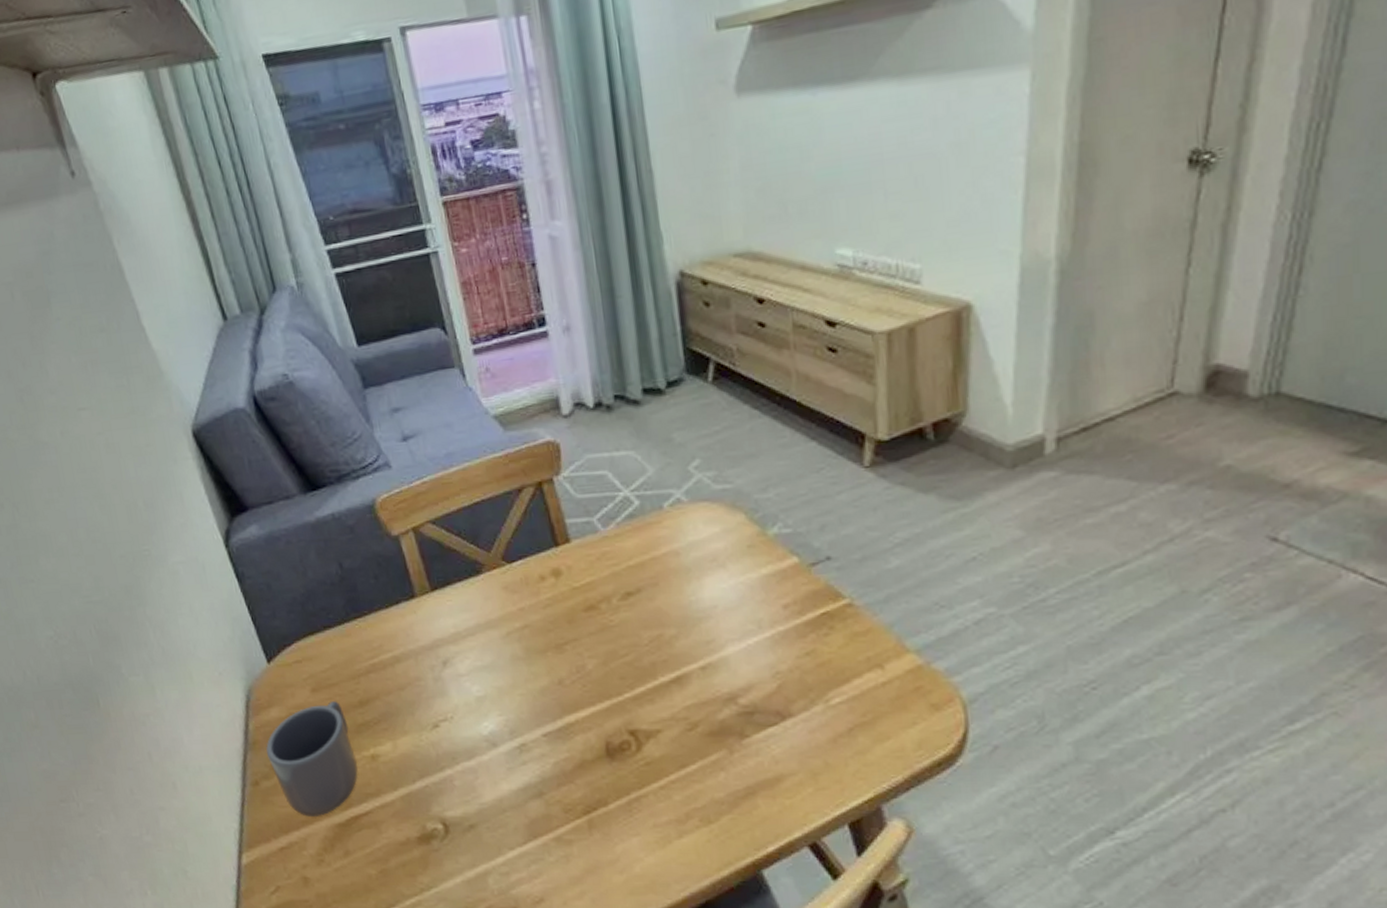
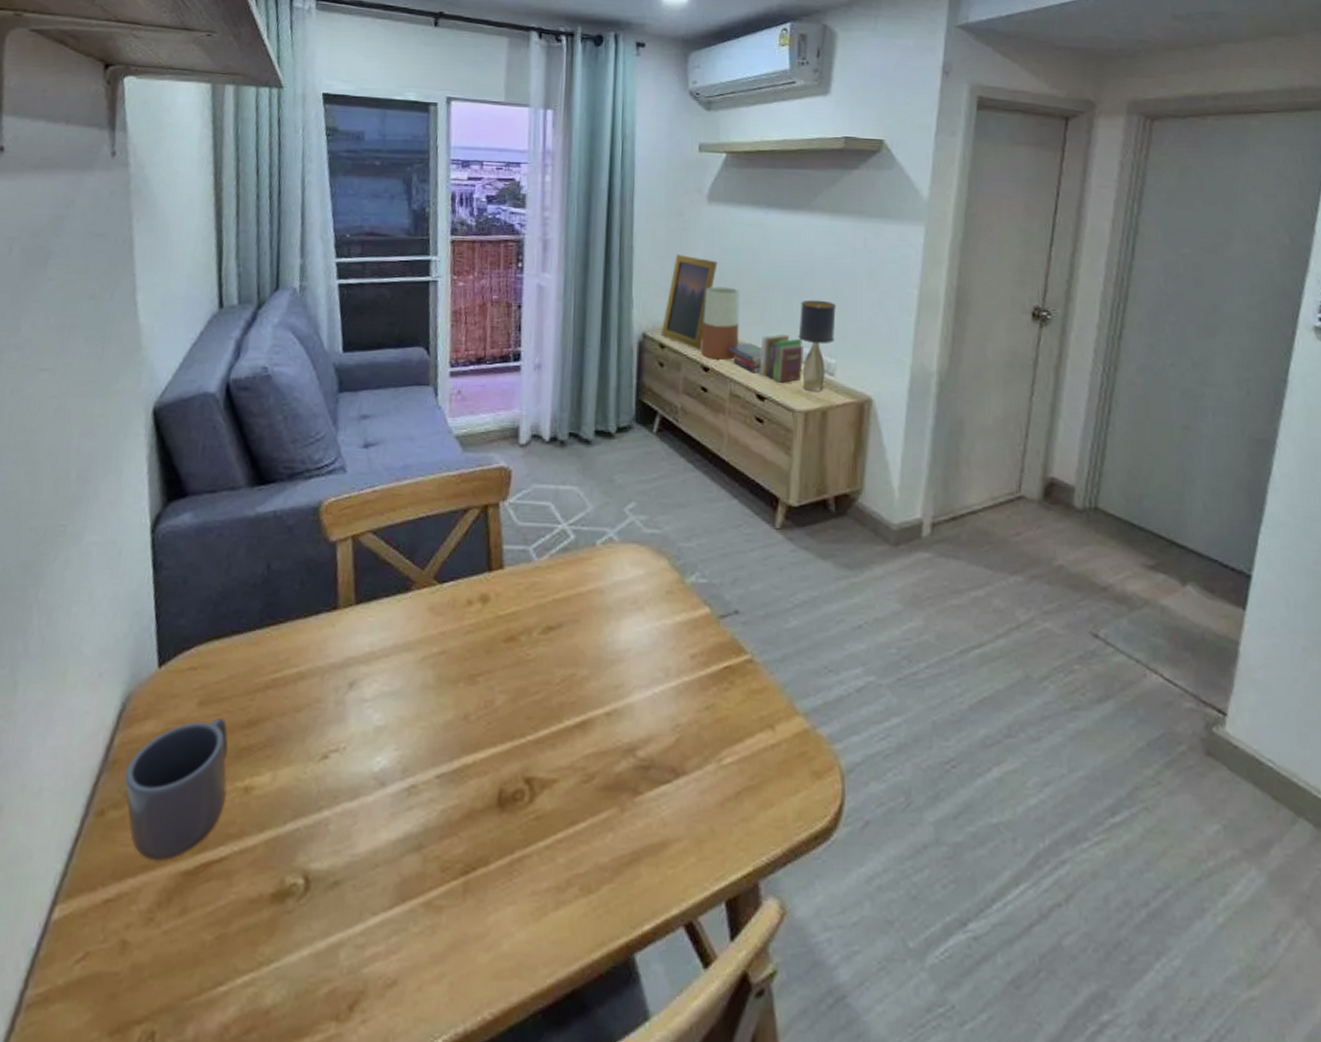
picture frame: none [701,168,759,280] -> present [662,254,718,349]
vase: none [748,197,797,288] -> present [700,286,740,360]
books: none [783,261,828,297] -> present [728,343,762,373]
books: none [824,244,880,303] -> present [760,334,803,383]
table lamp: none [870,193,917,308] -> present [798,299,836,392]

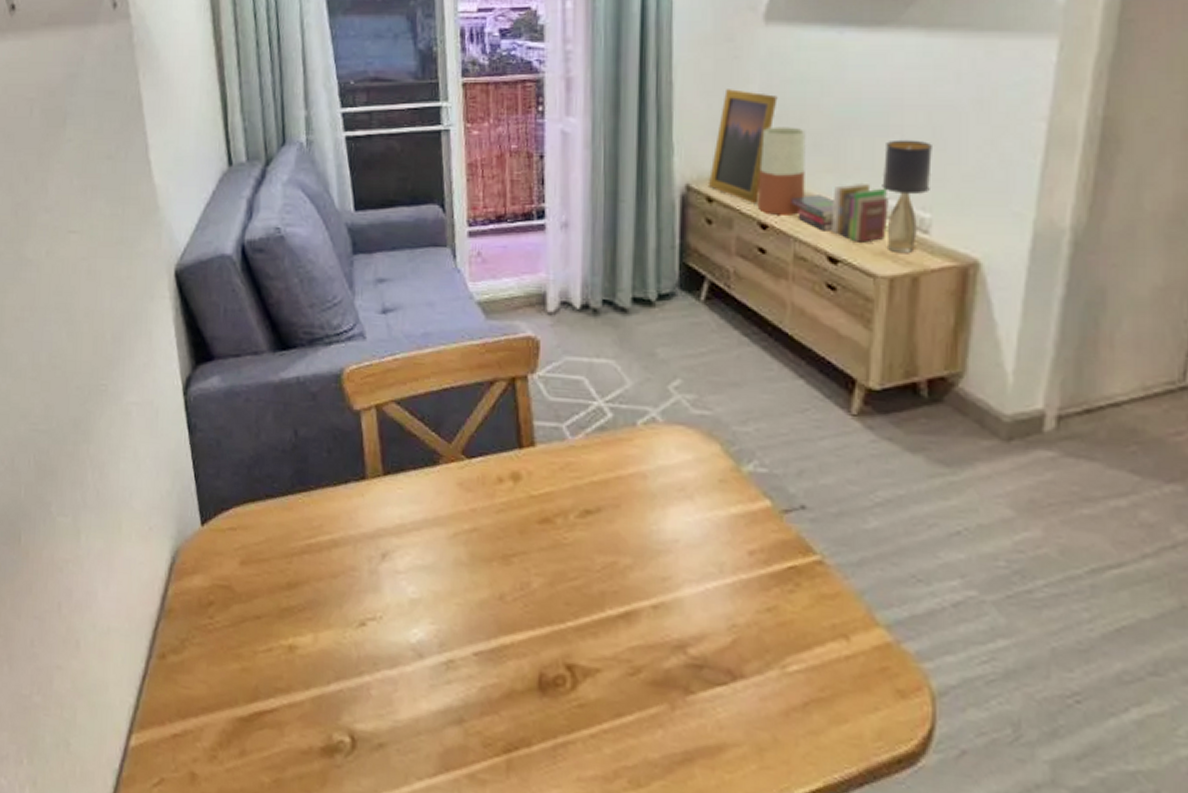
mug: present [124,718,229,860] -> none [180,578,272,705]

